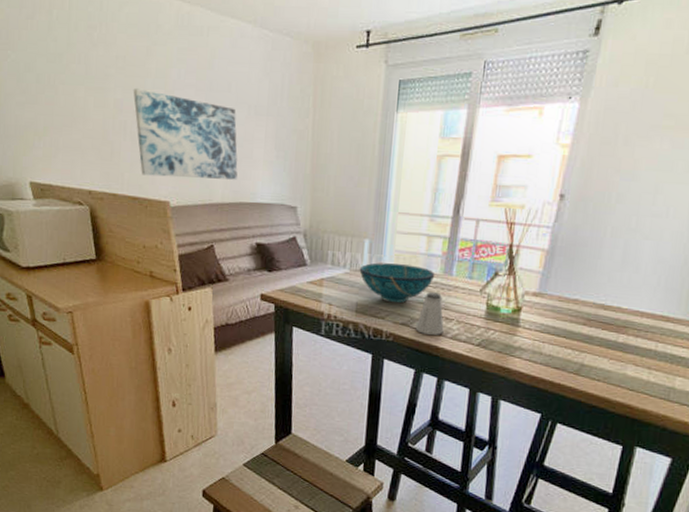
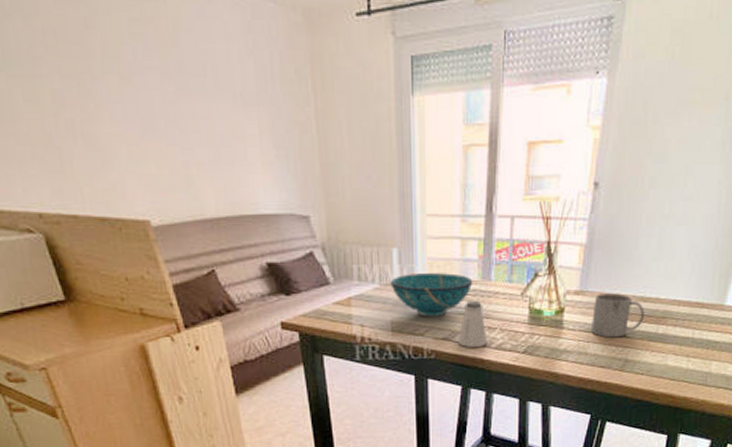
wall art: present [133,88,238,180] -> none [74,74,232,189]
mug: none [546,297,605,342] -> present [590,293,645,338]

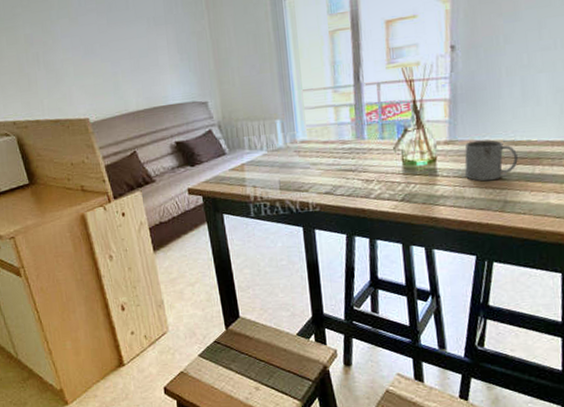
bowl: present [390,273,473,317] -> none [276,136,348,175]
saltshaker: present [457,301,488,347] -> none [339,158,367,199]

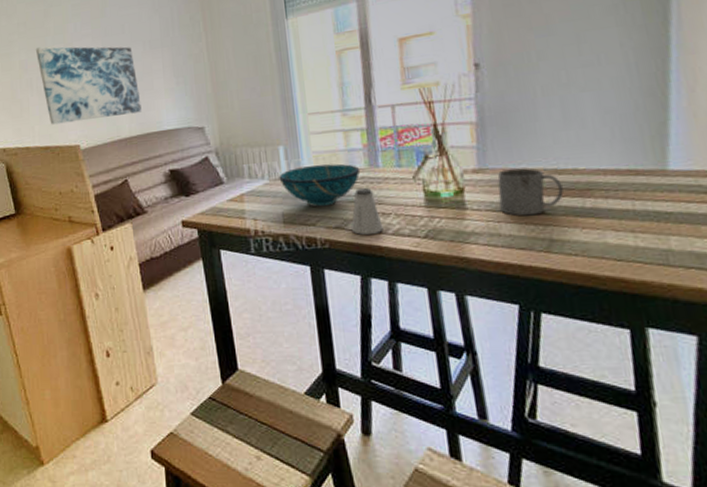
wall art: none [40,21,148,99] -> present [35,47,142,125]
bowl: none [276,136,348,175] -> present [279,163,361,207]
saltshaker: none [339,158,367,199] -> present [351,188,383,235]

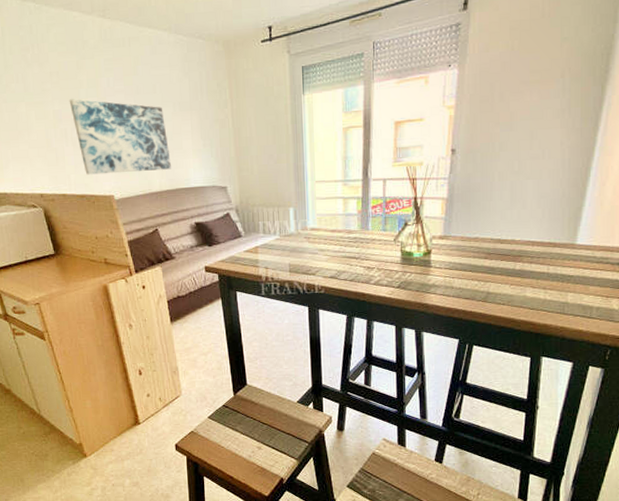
bowl: present [279,163,361,207] -> none [288,225,354,260]
saltshaker: present [351,188,383,235] -> none [342,247,367,284]
mug: present [497,168,564,216] -> none [454,237,502,274]

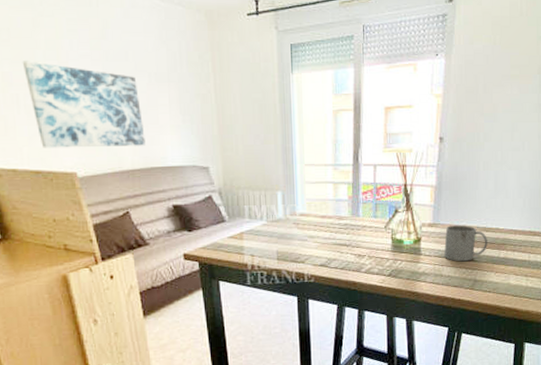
mug: none [454,237,502,274] -> present [443,225,487,262]

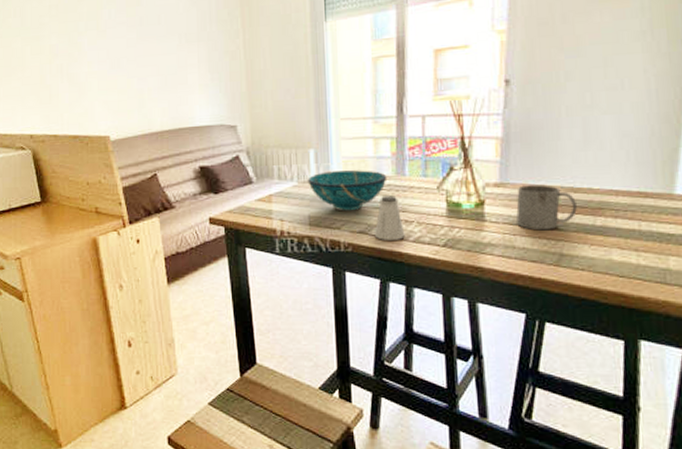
wall art: present [22,61,145,148] -> none [67,32,174,114]
bowl: none [276,211,345,247] -> present [308,170,387,212]
saltshaker: none [333,234,358,272] -> present [374,196,405,240]

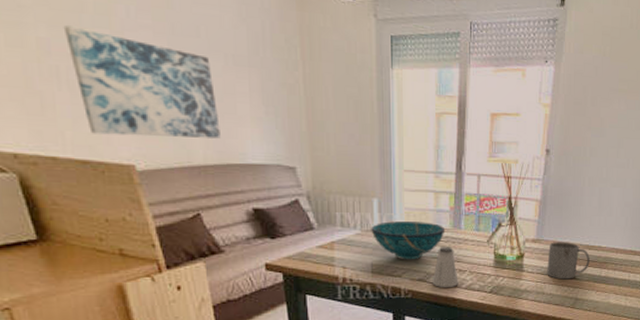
wall art: none [67,32,174,114] -> present [63,25,221,139]

